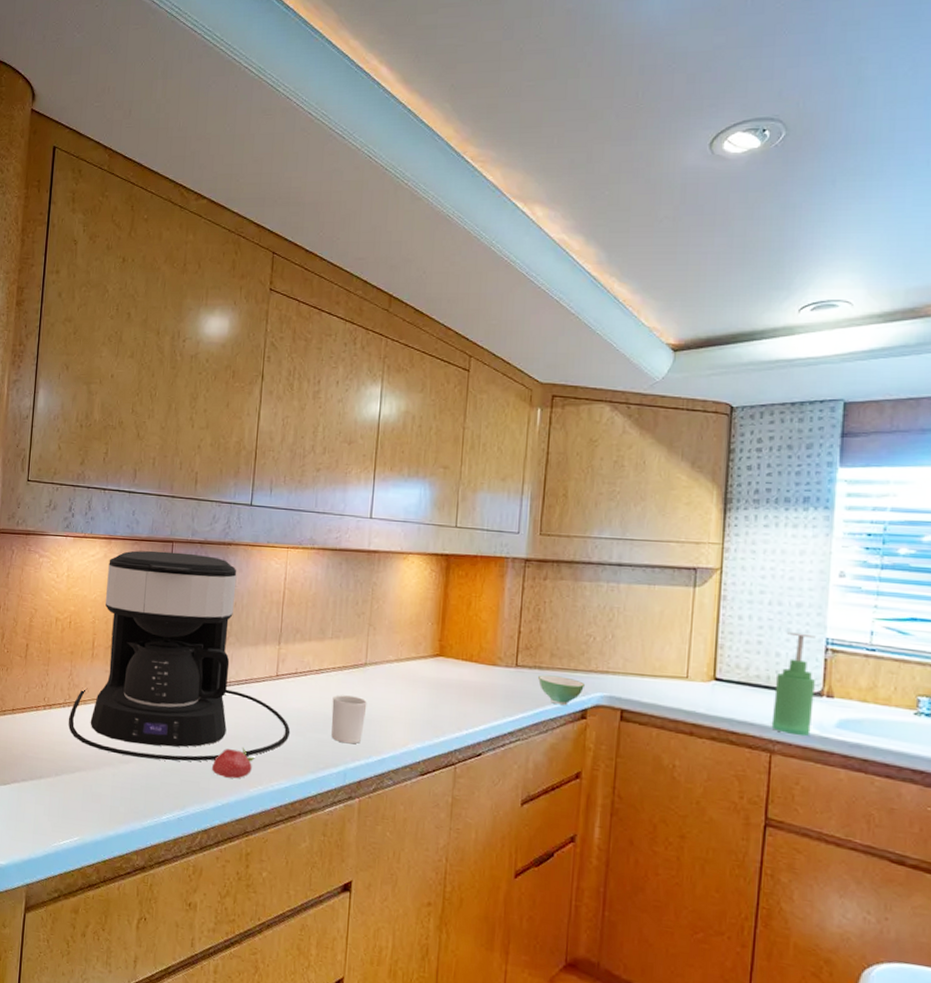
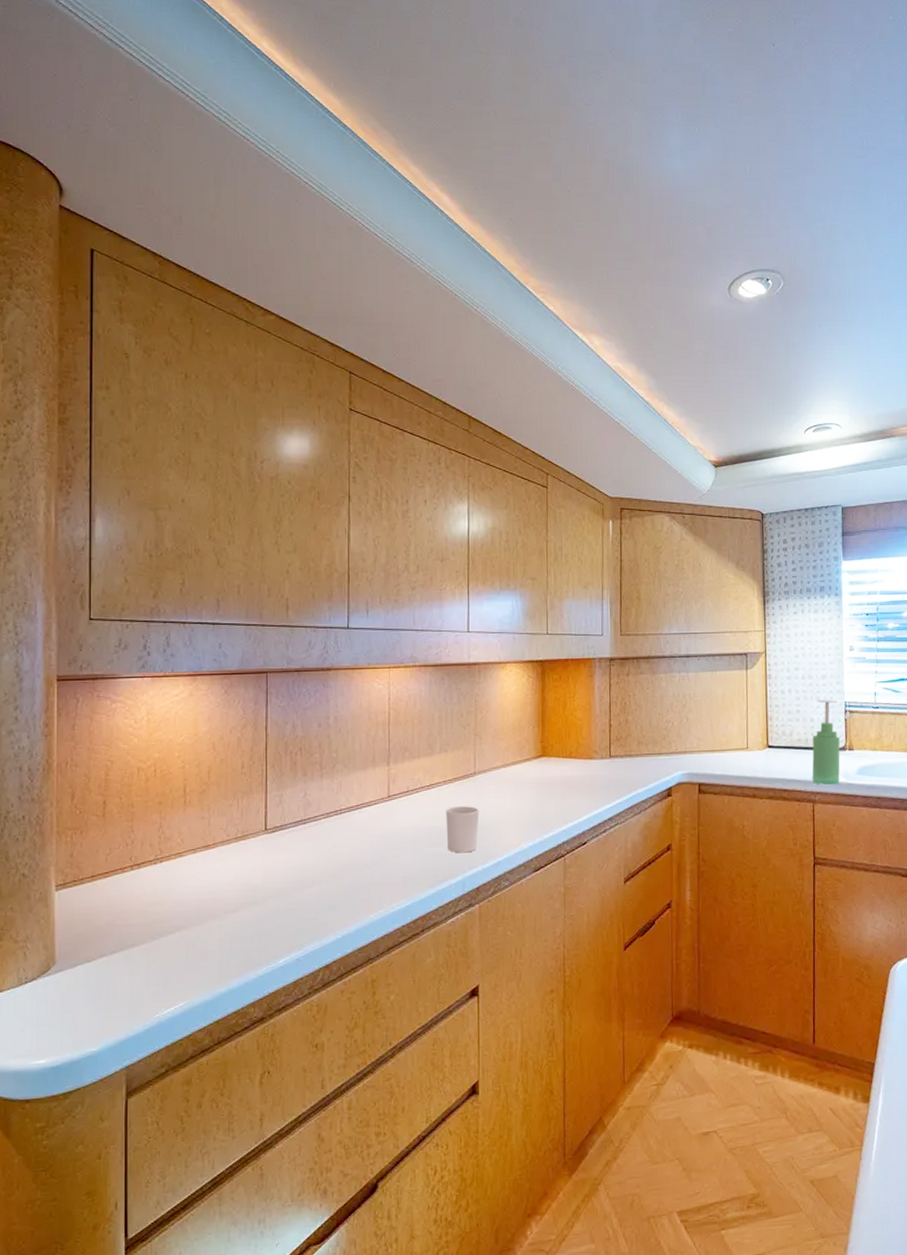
coffee maker: present [68,550,291,762] -> none [163,683,407,905]
fruit: present [211,747,255,779] -> none [328,874,373,908]
bowl: present [538,674,586,706] -> none [629,761,669,788]

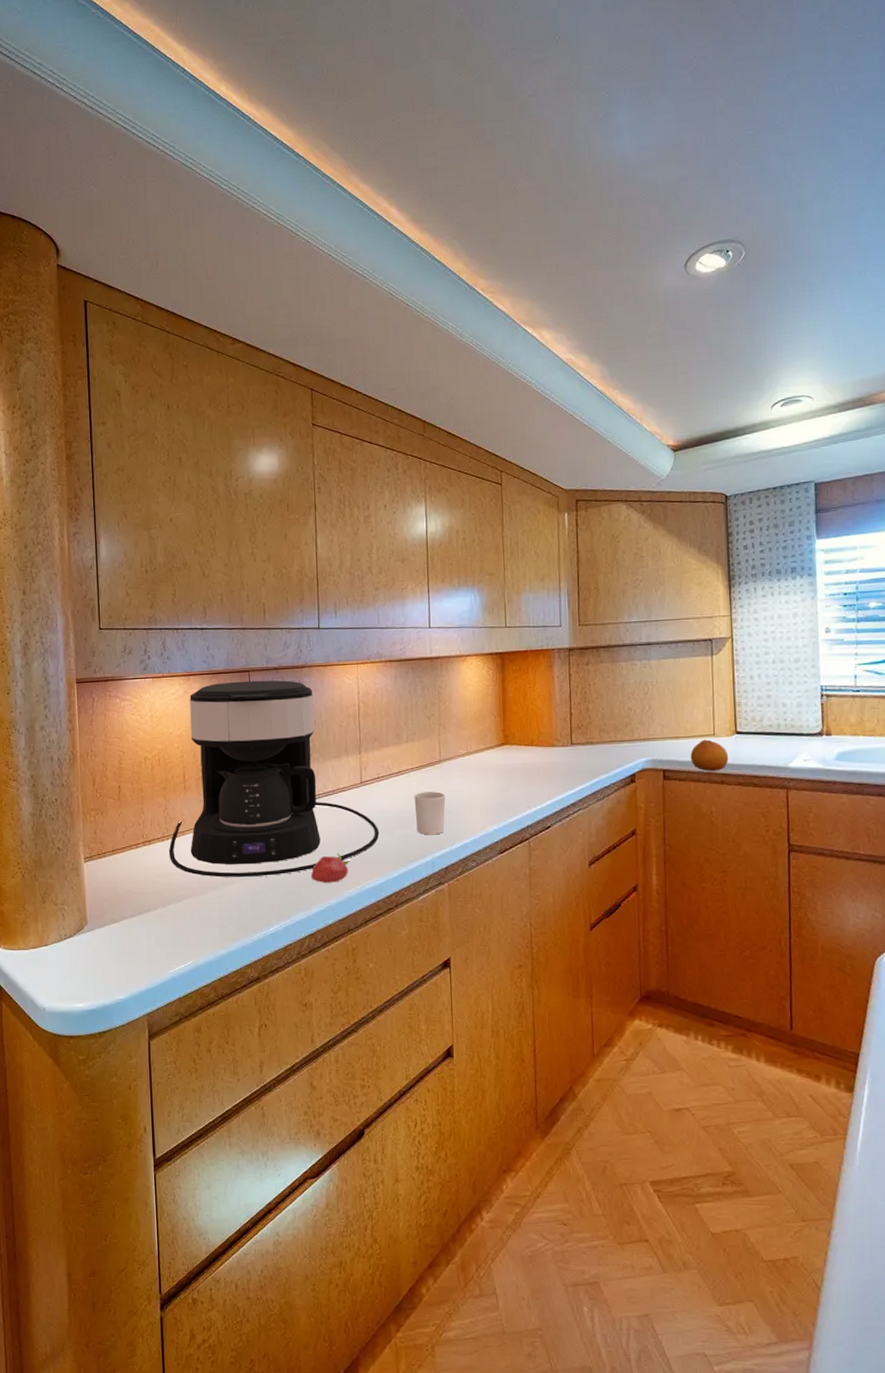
coffee maker: none [163,683,407,905] -> present [169,680,380,878]
fruit: none [328,874,373,908] -> present [310,852,350,883]
fruit: none [725,753,761,785] -> present [690,739,729,772]
soap dispenser: present [812,700,840,786] -> none [785,684,817,772]

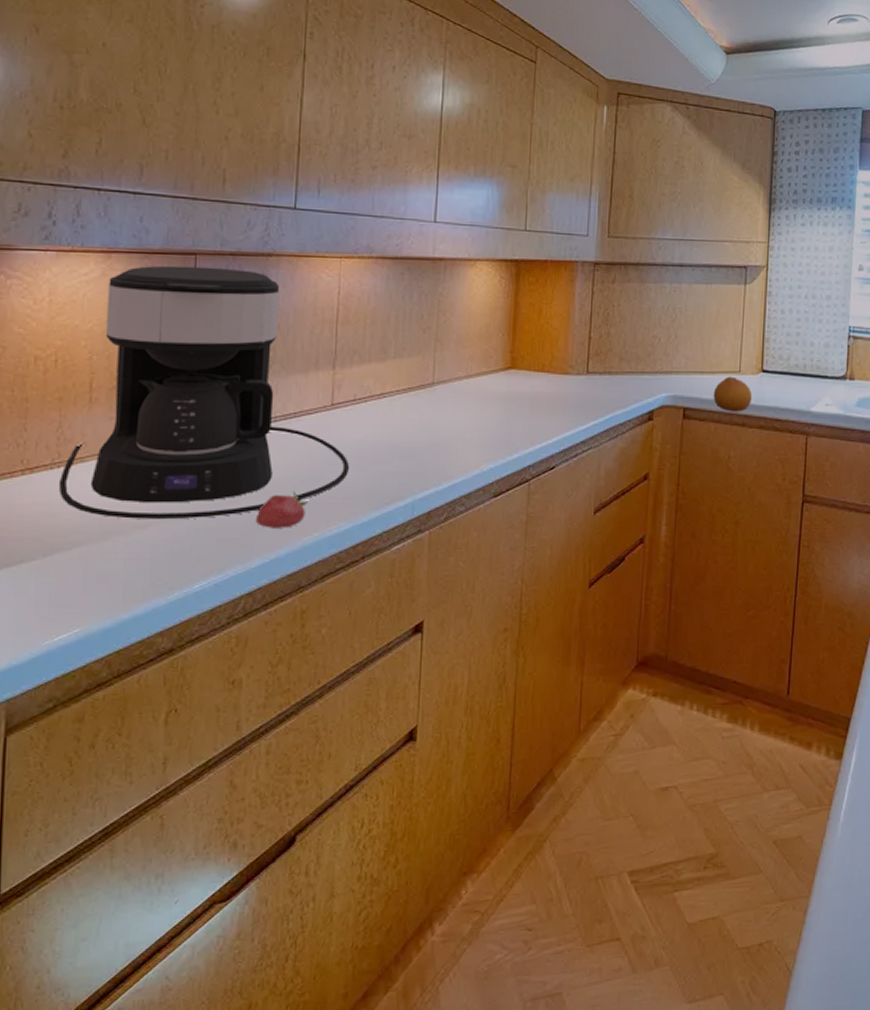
mug: present [414,791,446,835] -> none [396,420,436,473]

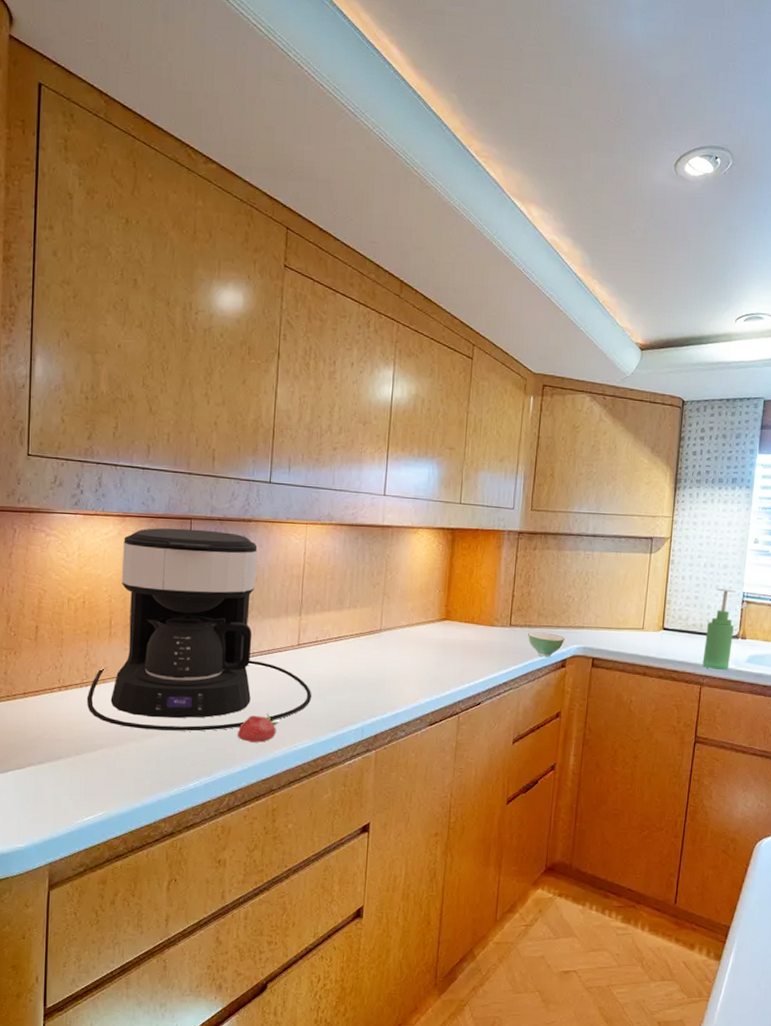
bowl: none [608,380,652,409] -> present [528,632,566,658]
fruit: present [713,376,753,412] -> none [619,632,654,663]
soap dispenser: none [807,323,841,417] -> present [702,588,736,671]

